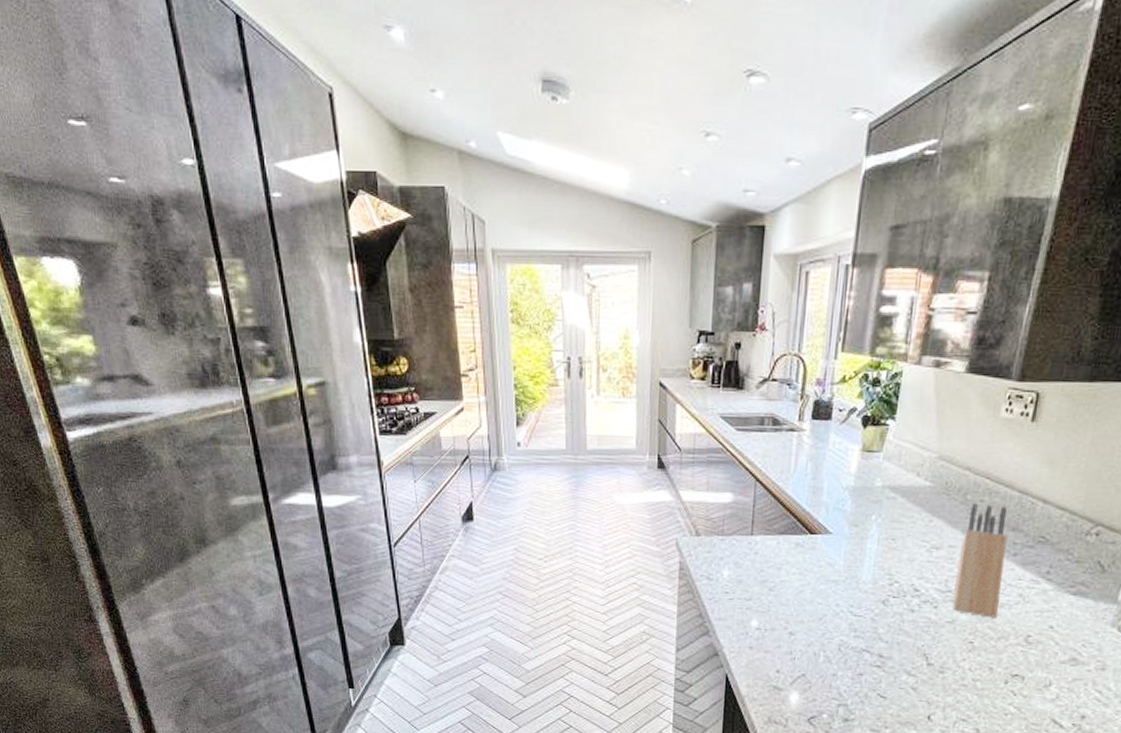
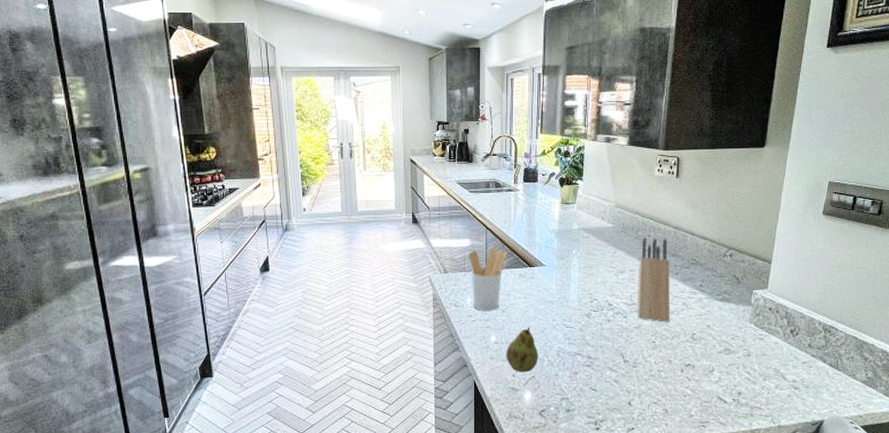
utensil holder: none [729,506,782,588] -> present [468,248,508,311]
fruit: none [769,612,813,669] -> present [506,327,539,373]

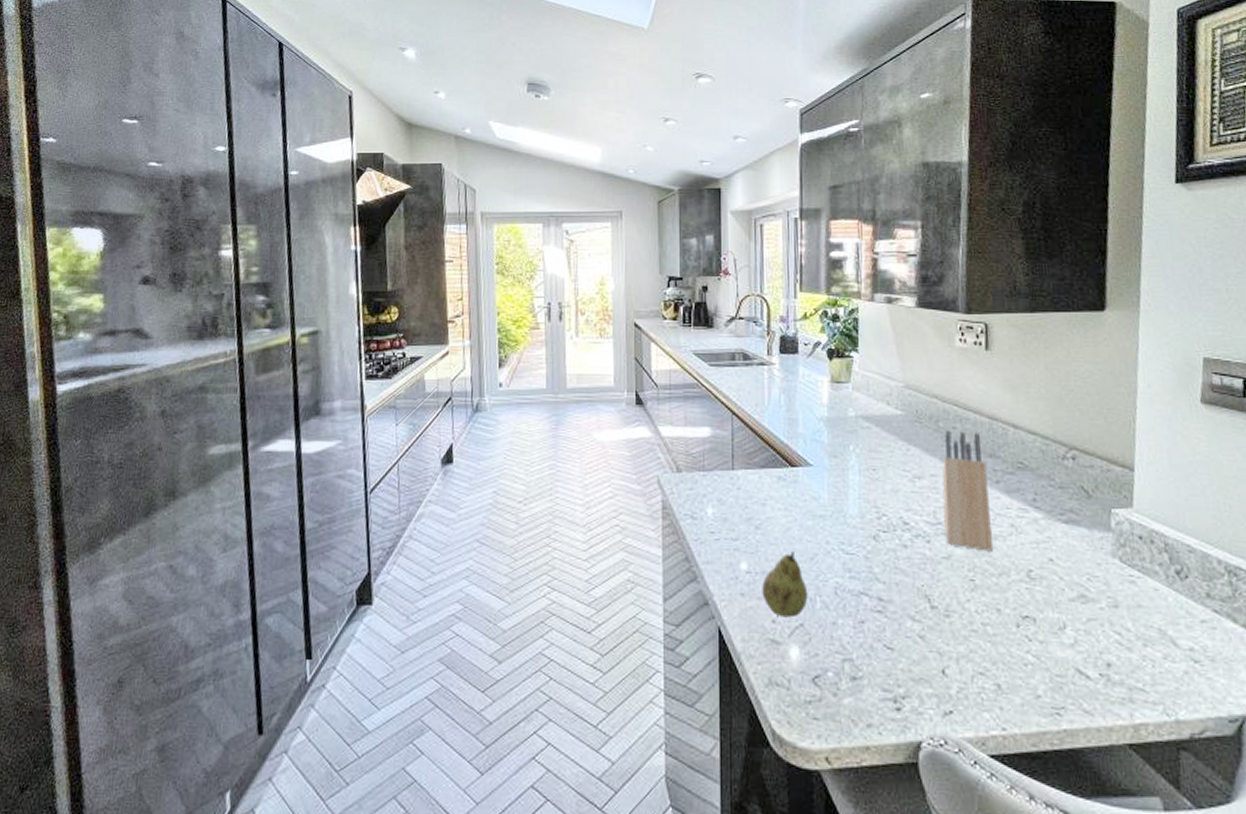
utensil holder: present [468,248,508,311] -> none [709,440,762,526]

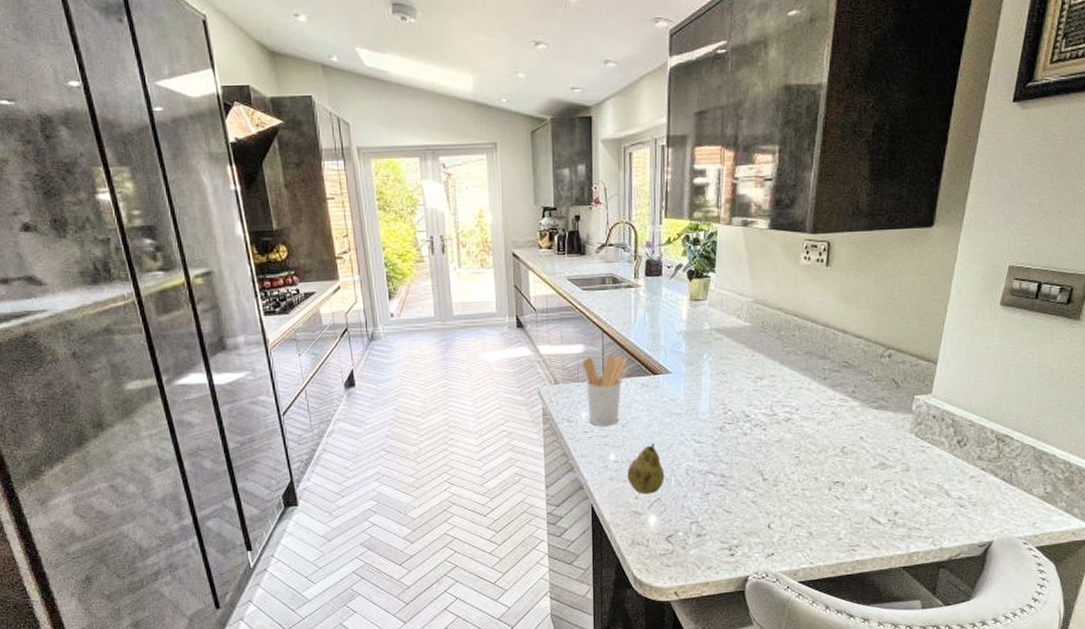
utensil holder: none [709,440,762,526] -> present [582,354,629,426]
knife block: present [942,431,993,552] -> none [778,338,817,435]

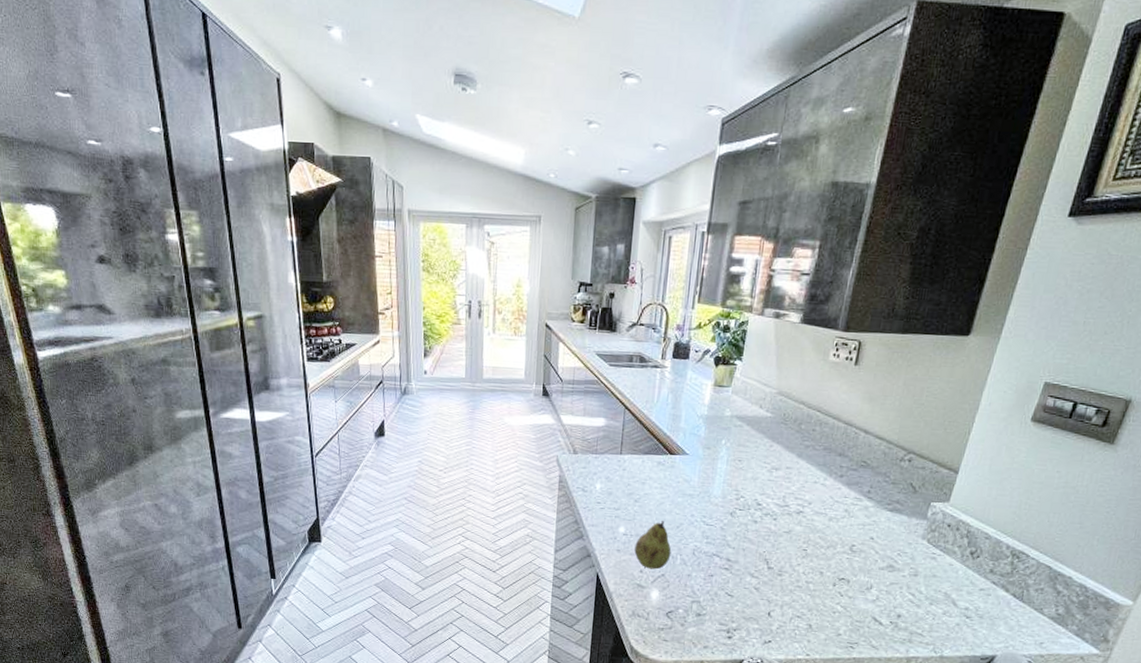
utensil holder: present [582,354,629,426] -> none [602,430,647,499]

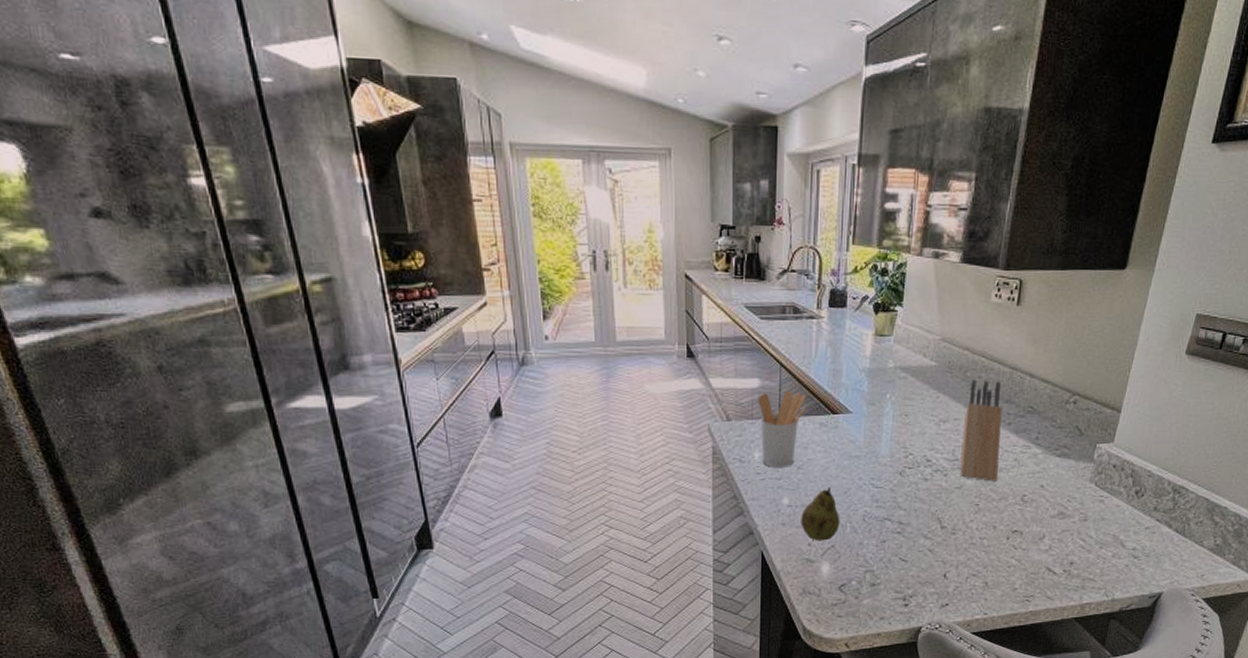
utensil holder: none [602,430,647,499] -> present [757,390,807,467]
knife block: none [789,432,835,530] -> present [960,380,1002,482]

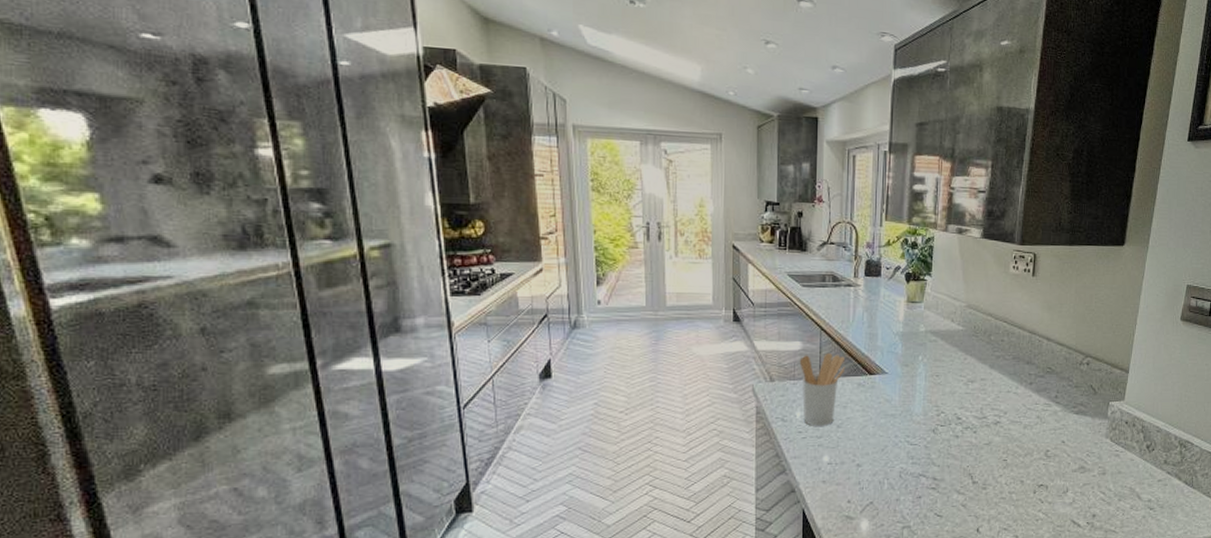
fruit: present [801,487,840,541] -> none [840,445,878,498]
knife block: present [960,380,1002,482] -> none [988,343,1024,438]

